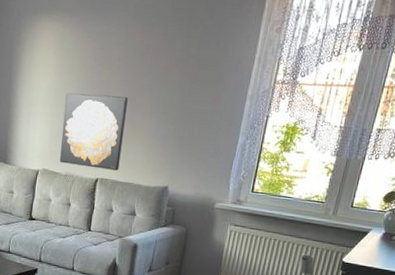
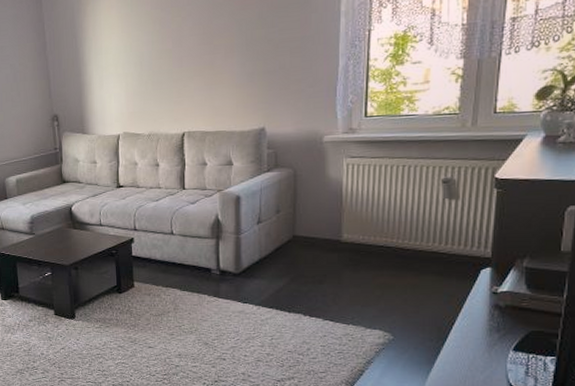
wall art: present [59,93,128,171] -> none [137,42,206,123]

